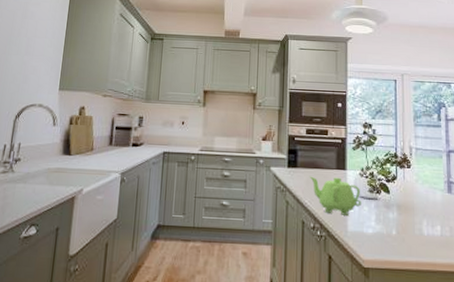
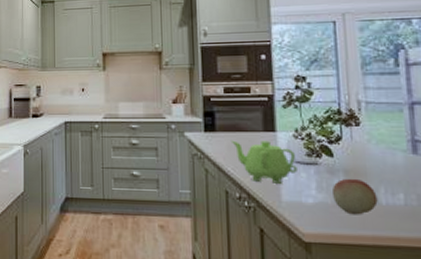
fruit: none [387,212,421,244] -> present [331,178,378,215]

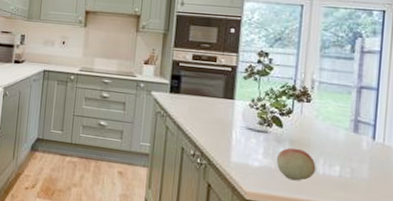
teapot: present [230,140,297,184] -> none [192,103,249,146]

